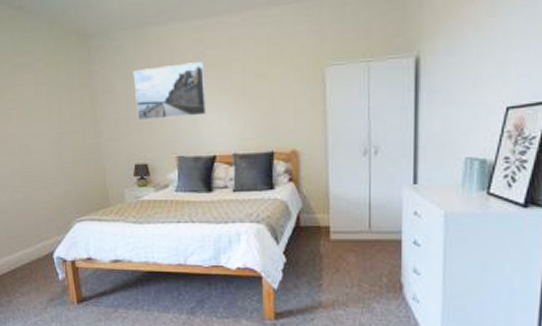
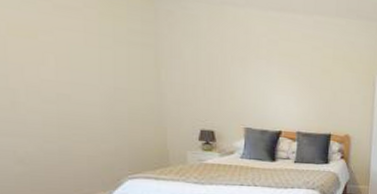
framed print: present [133,62,207,121] -> none [205,42,277,96]

